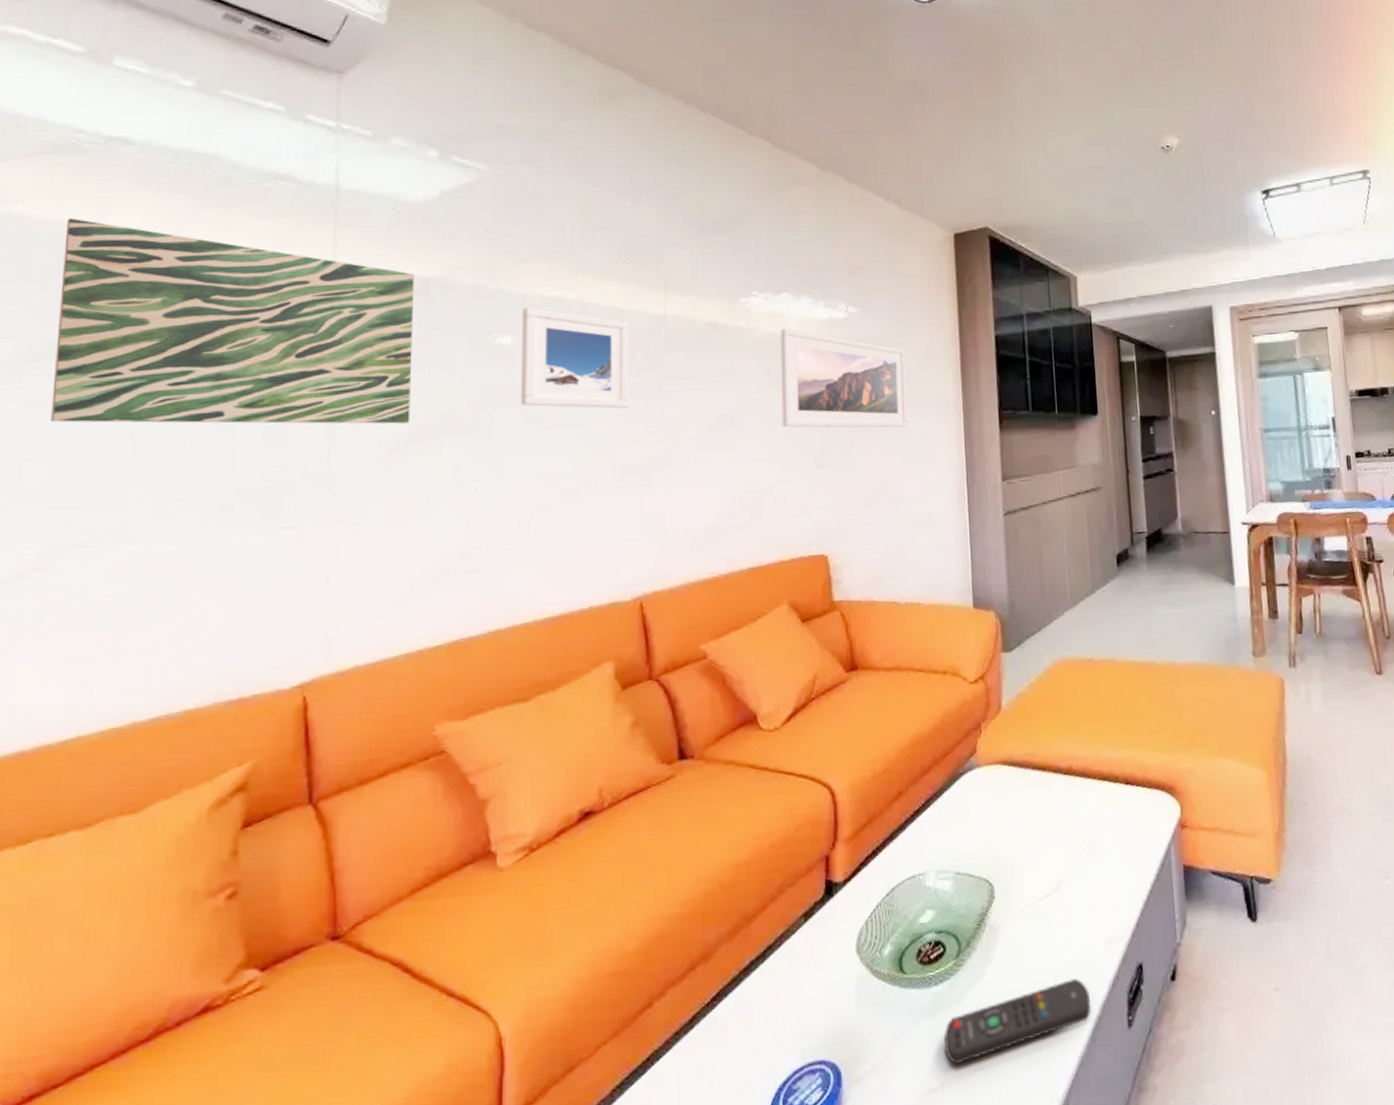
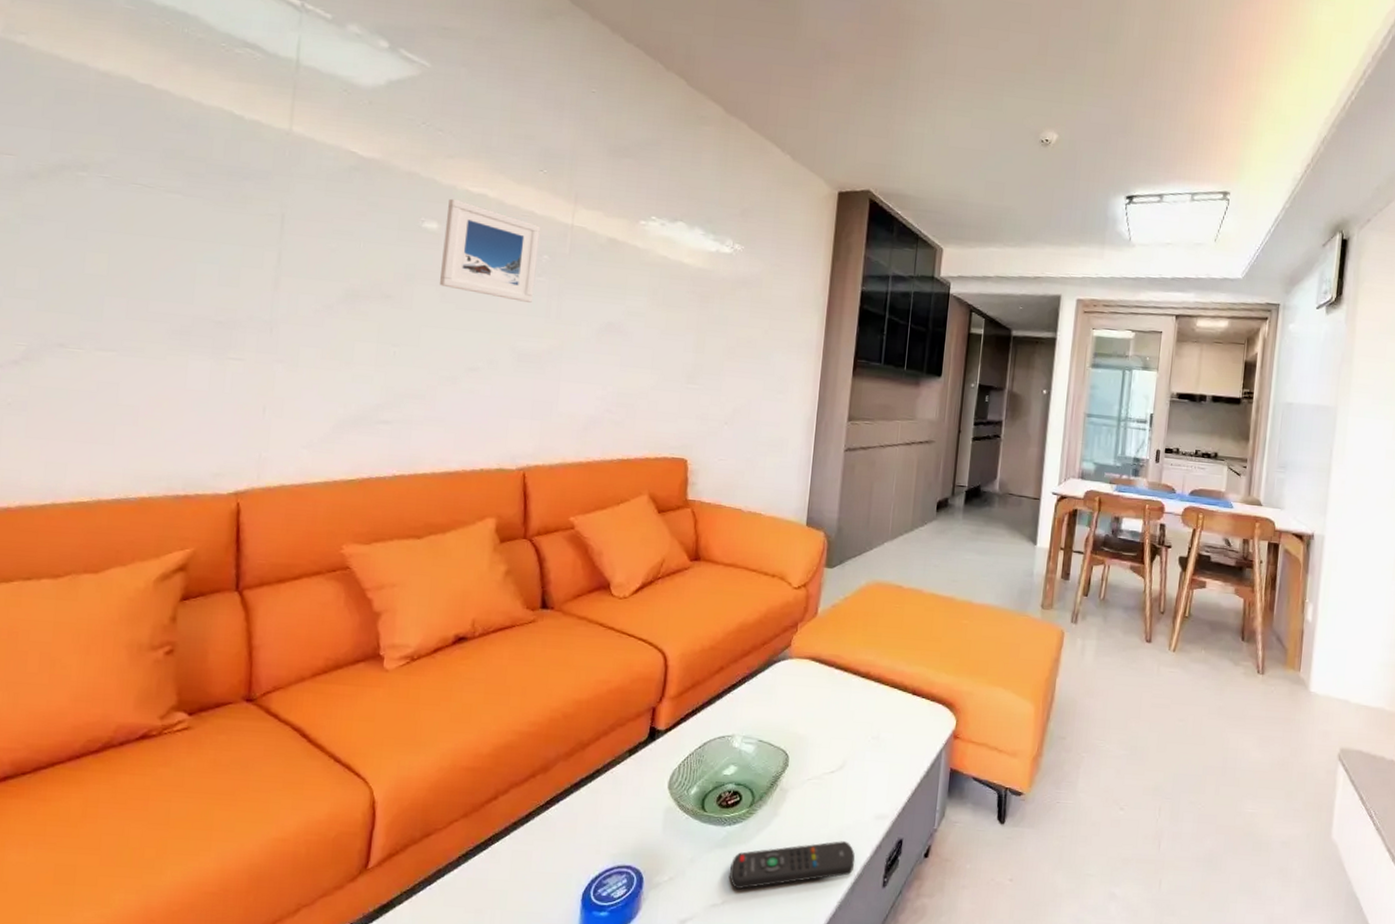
wall art: present [51,217,415,424] -> none [42,54,358,285]
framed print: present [780,328,908,428] -> none [662,254,780,359]

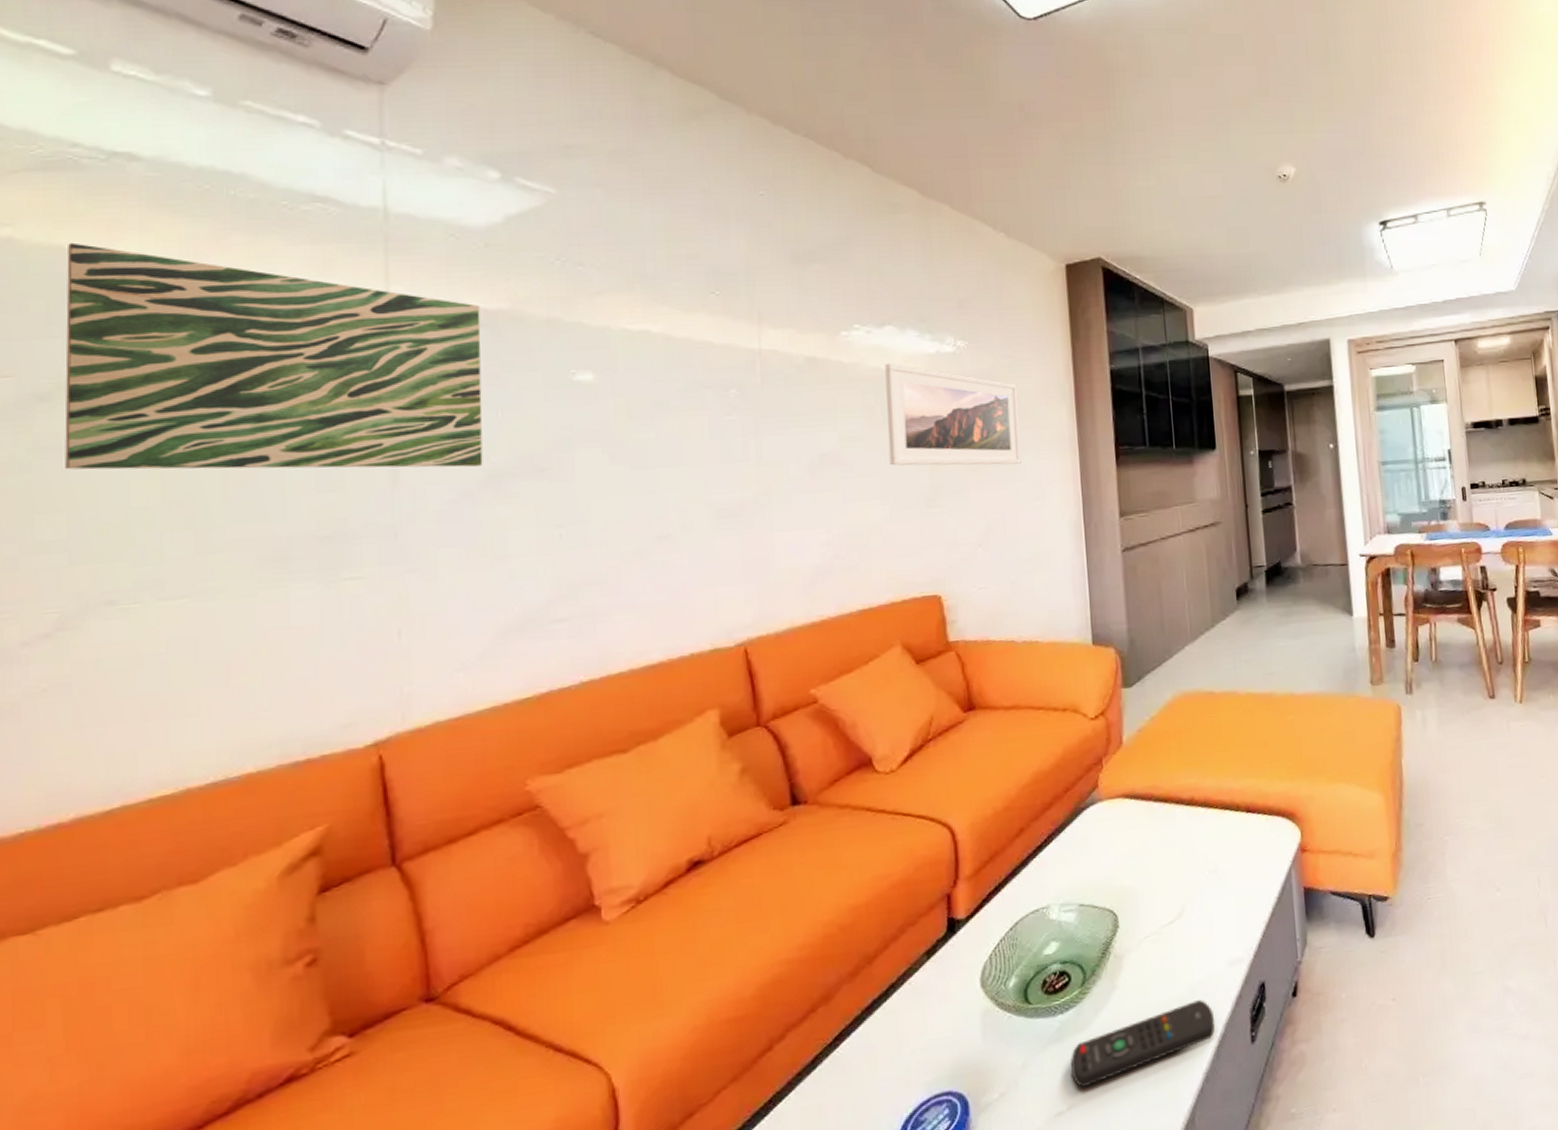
wall art: none [42,54,358,285] -> present [65,242,483,470]
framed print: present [439,198,540,303] -> none [602,341,726,448]
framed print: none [662,254,780,359] -> present [885,363,1022,466]

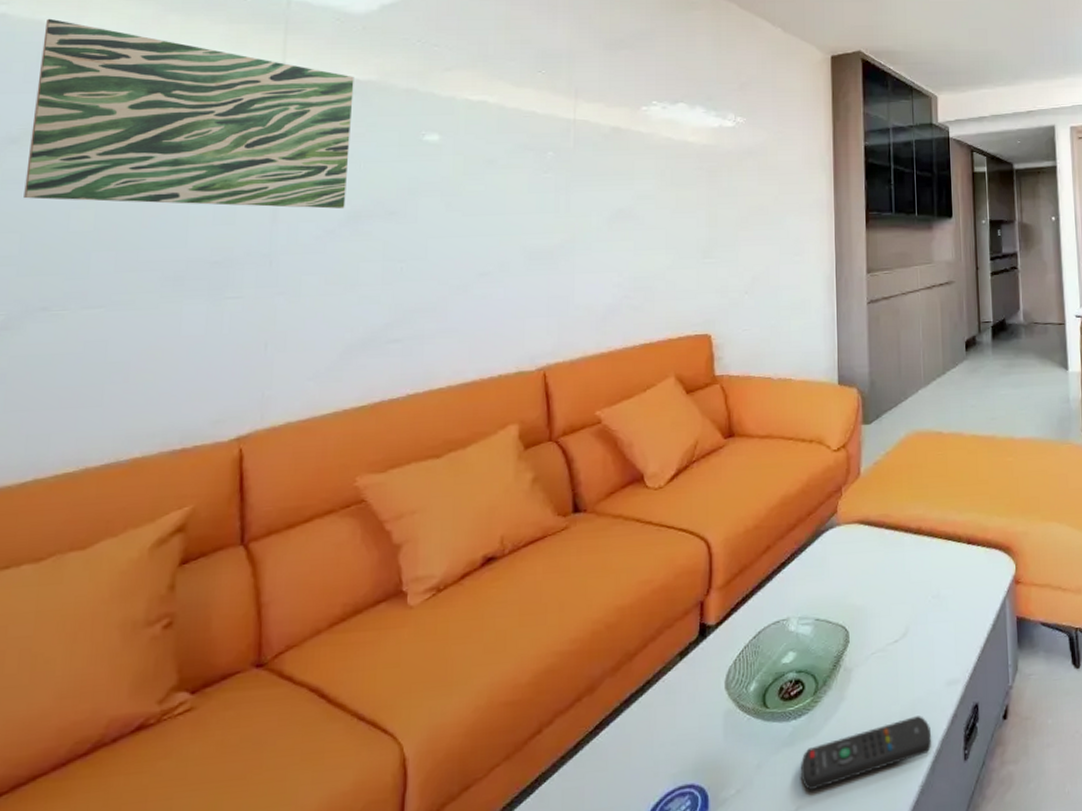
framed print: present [885,363,1022,466] -> none [675,134,786,224]

